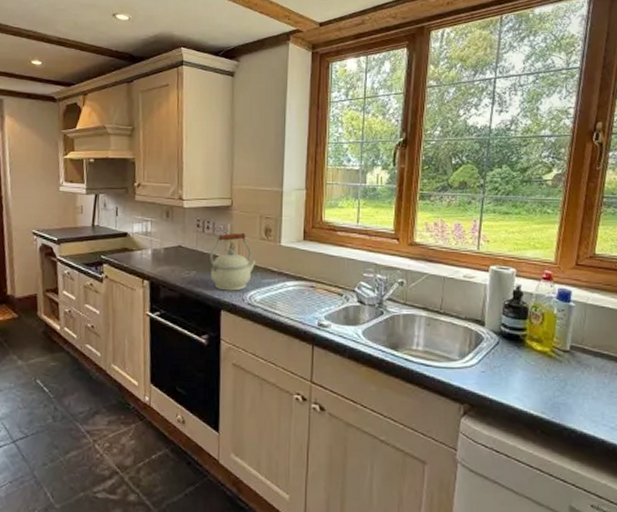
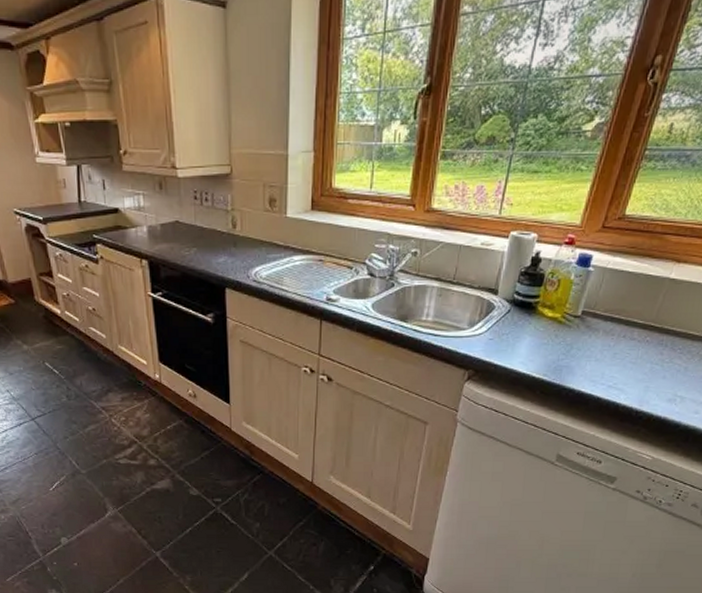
kettle: present [210,232,256,291] -> none [210,203,261,268]

